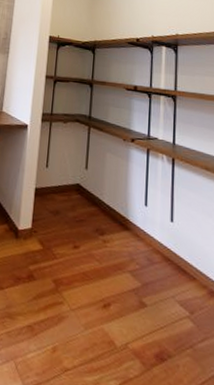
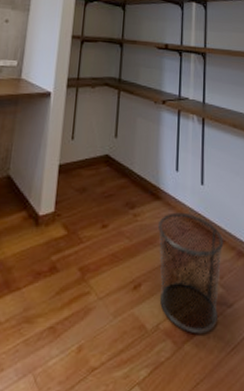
waste bin: none [127,244,195,362] -> present [158,212,224,334]

